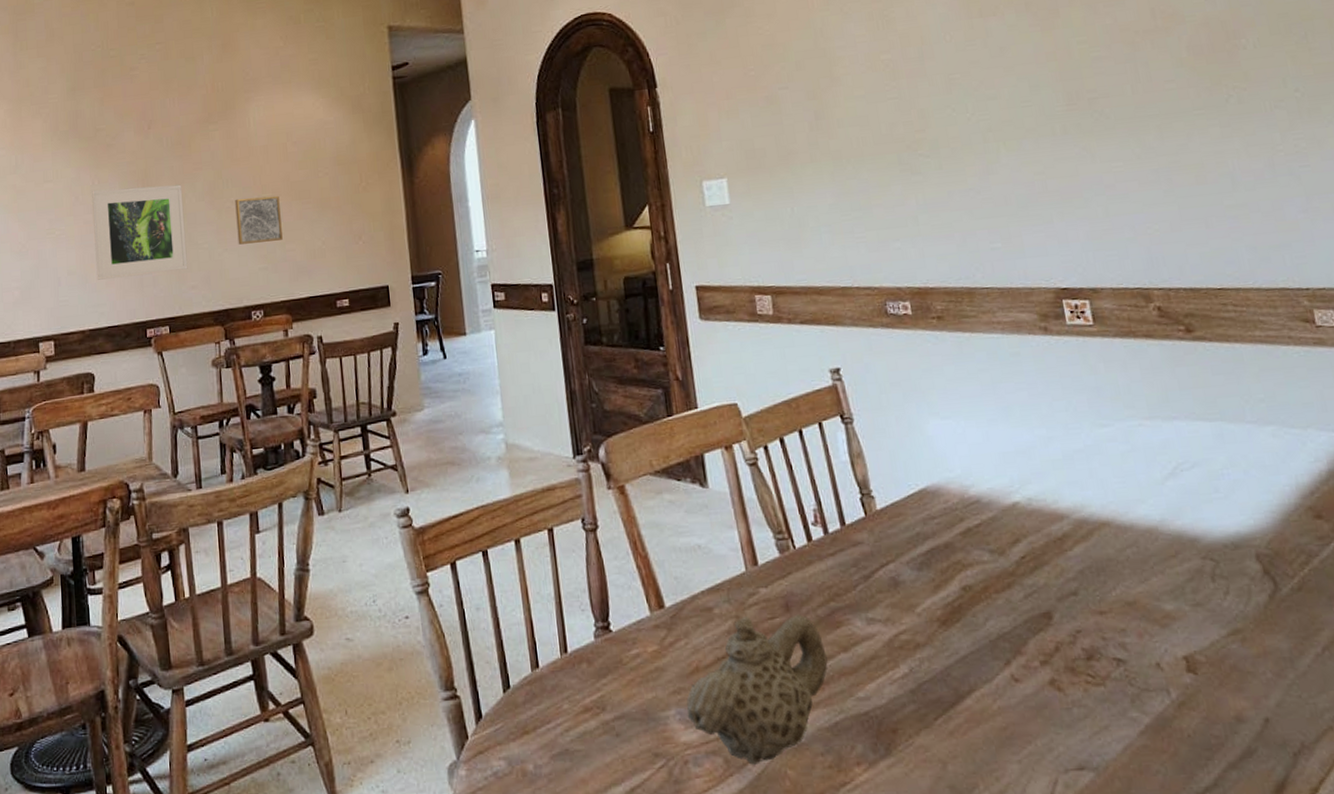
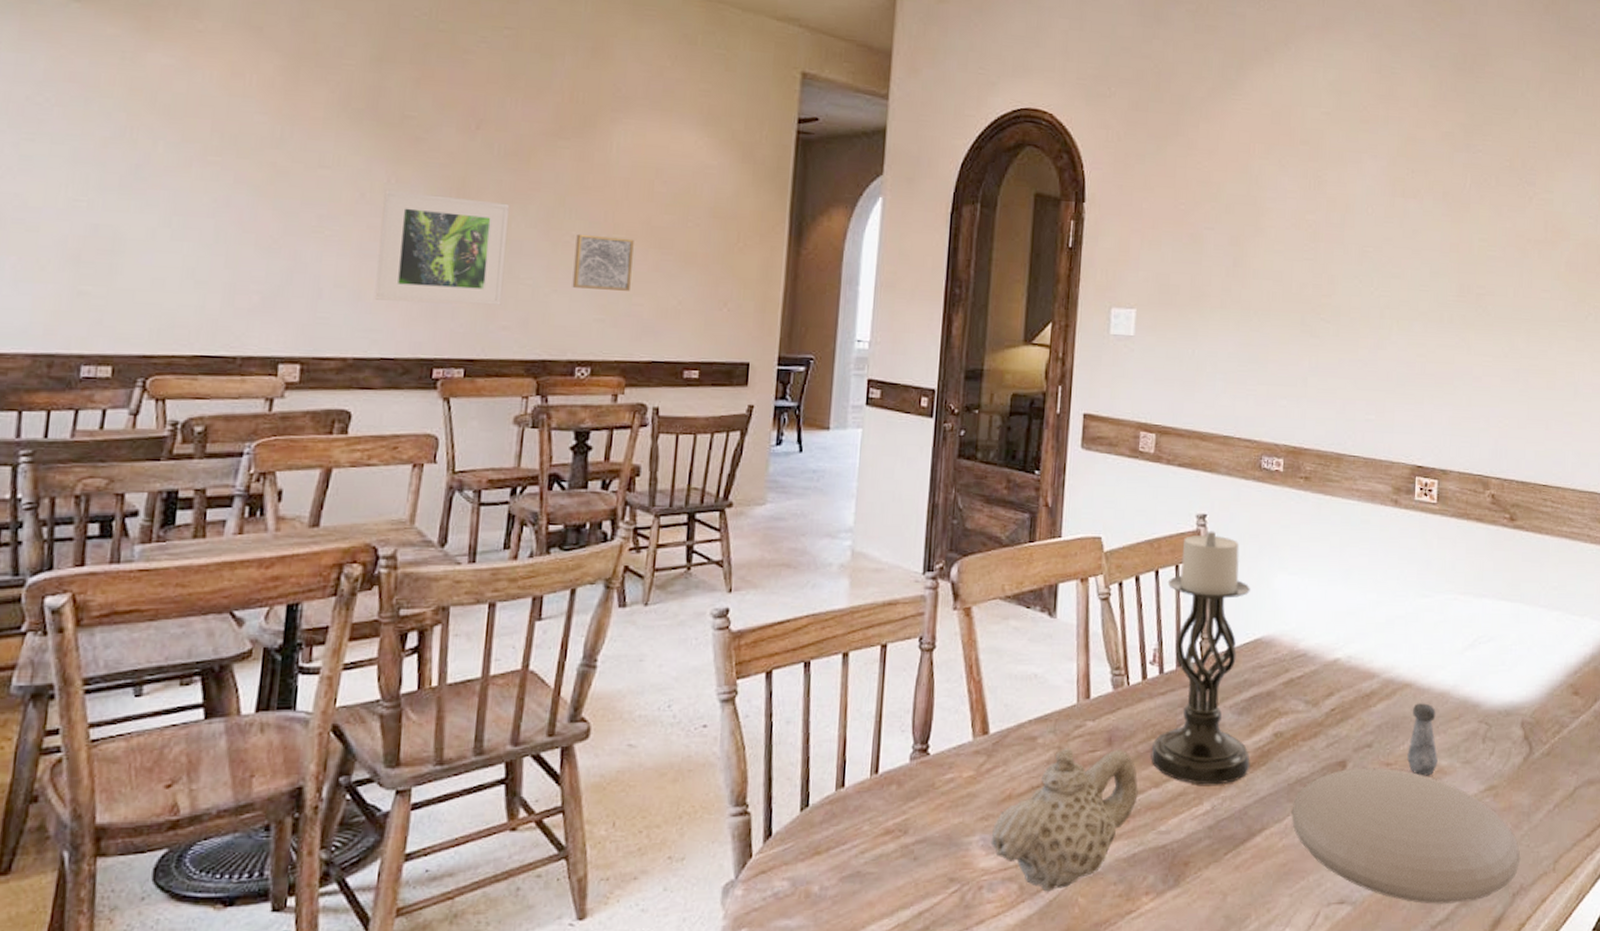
candle holder: none [813,383,943,647] -> present [1151,530,1250,785]
plate: none [999,616,1294,768] -> present [1291,767,1521,904]
salt shaker: none [1117,542,1162,623] -> present [1407,703,1438,776]

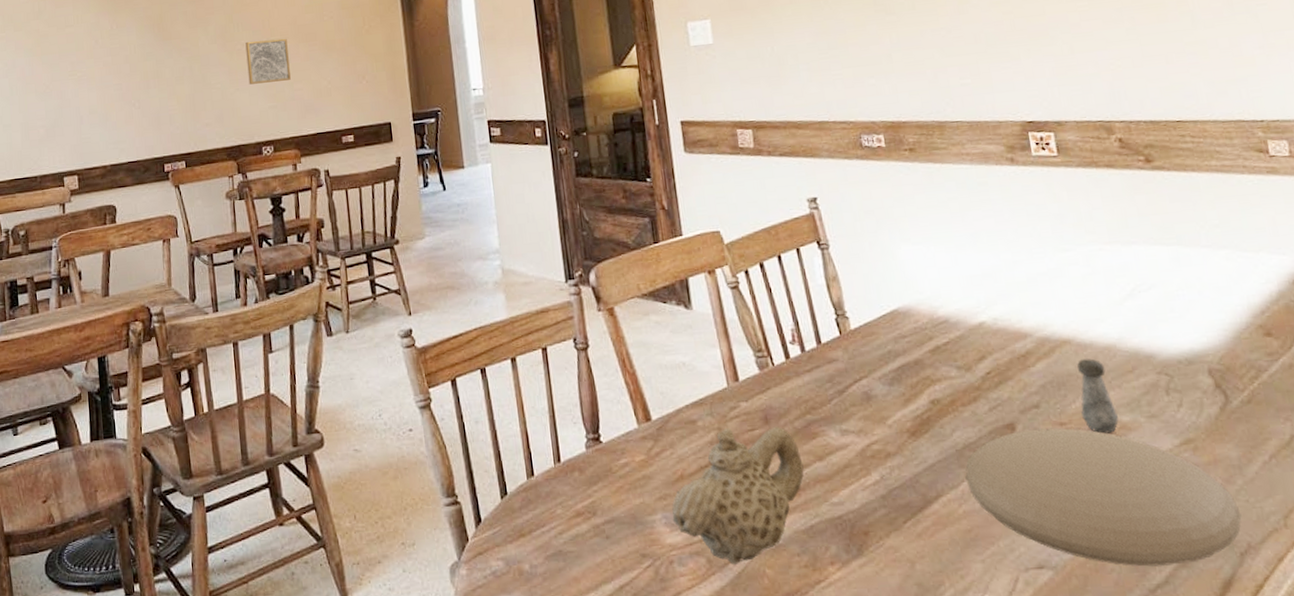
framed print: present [374,190,510,306] -> none [110,28,202,118]
candle holder: present [1151,530,1250,785] -> none [791,212,912,456]

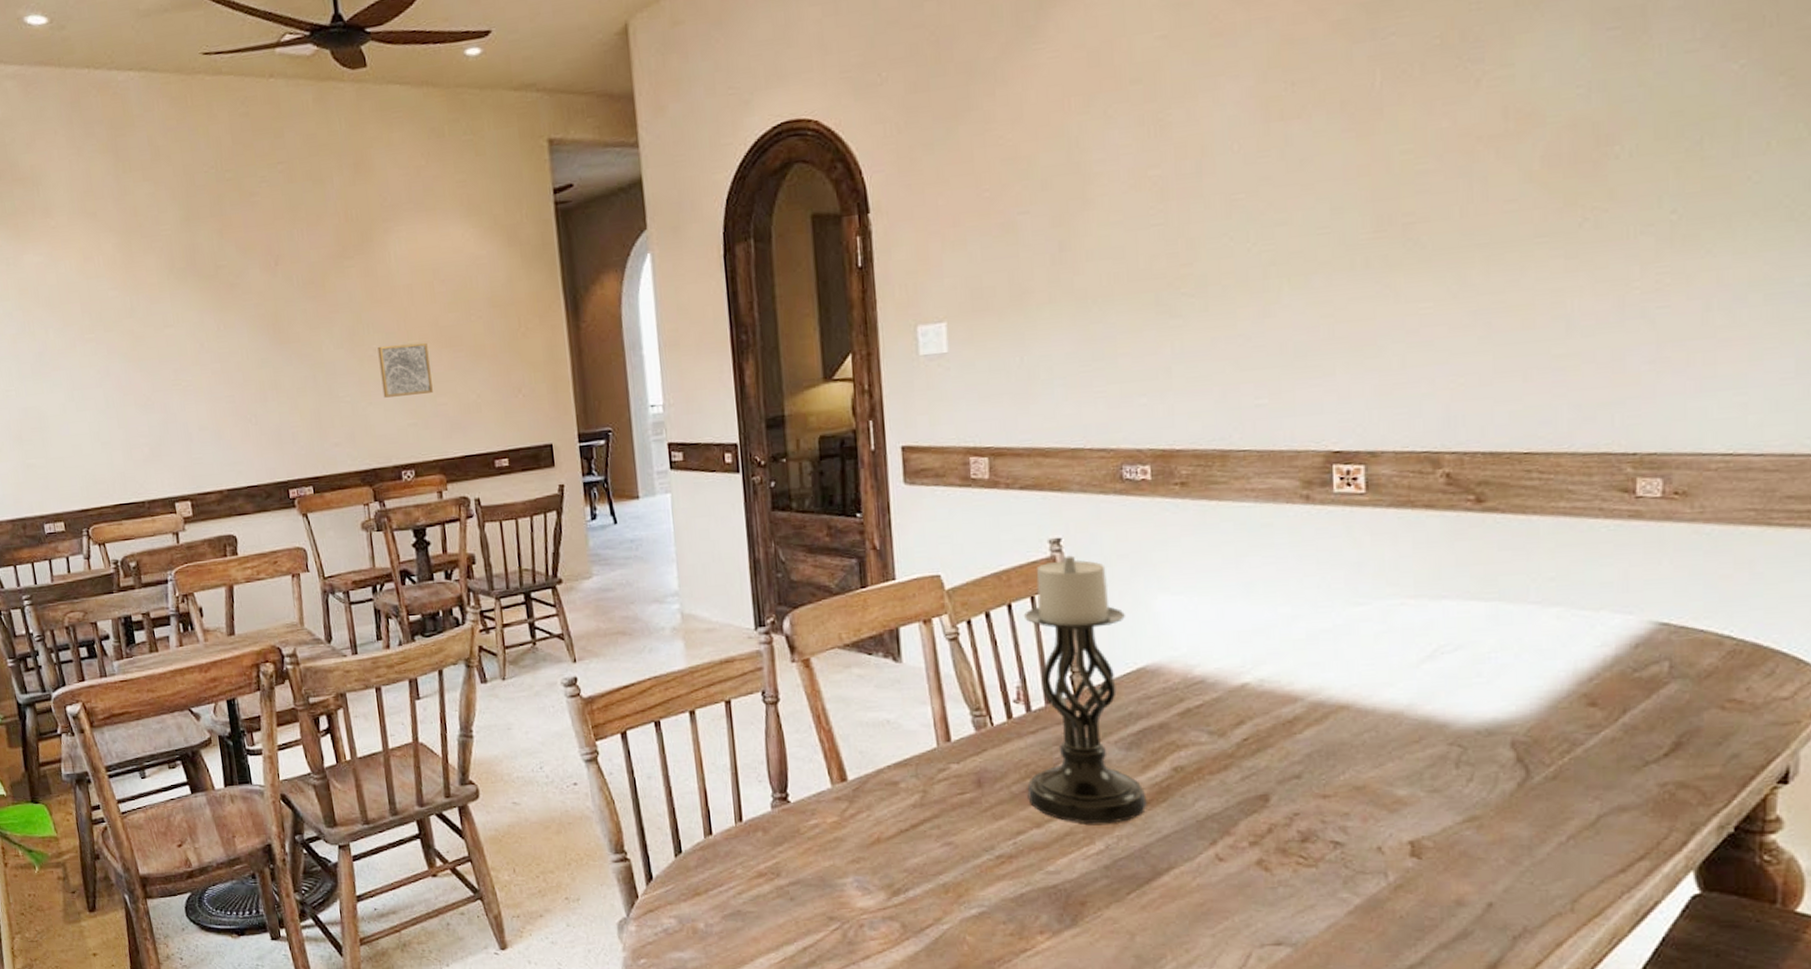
teapot: present [672,426,804,566] -> none [865,790,1018,932]
candle holder: none [791,212,912,456] -> present [1023,555,1147,824]
plate: present [965,428,1242,567] -> none [1204,800,1522,947]
salt shaker: present [1077,358,1119,434] -> none [1350,726,1393,808]

